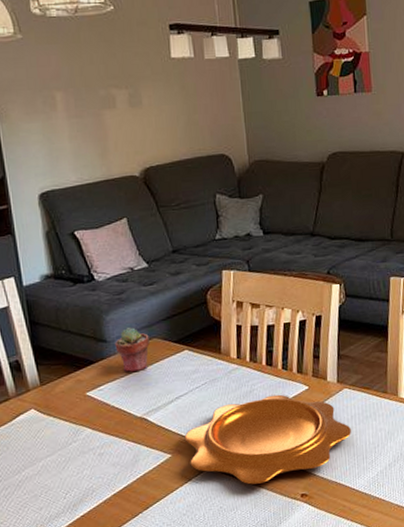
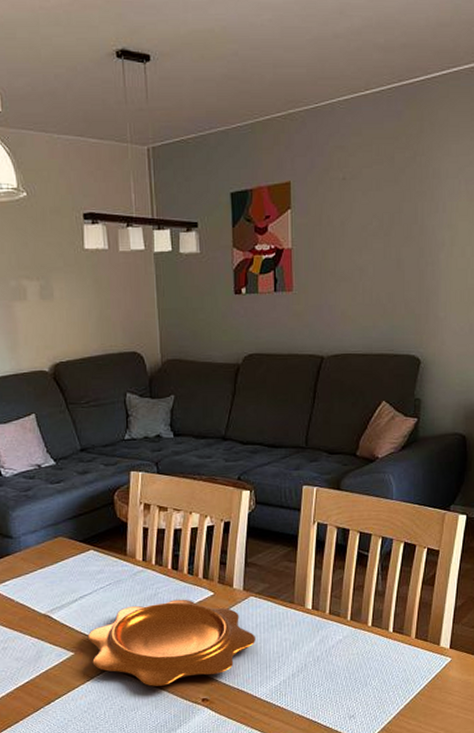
potted succulent: present [115,327,150,373] -> none [21,525,55,570]

